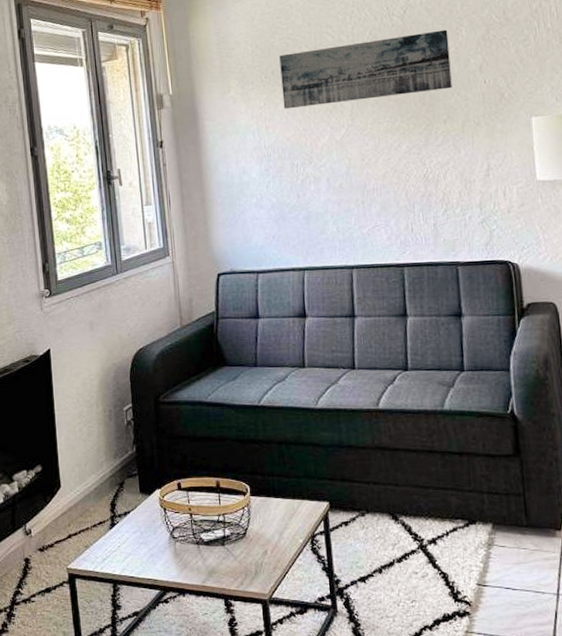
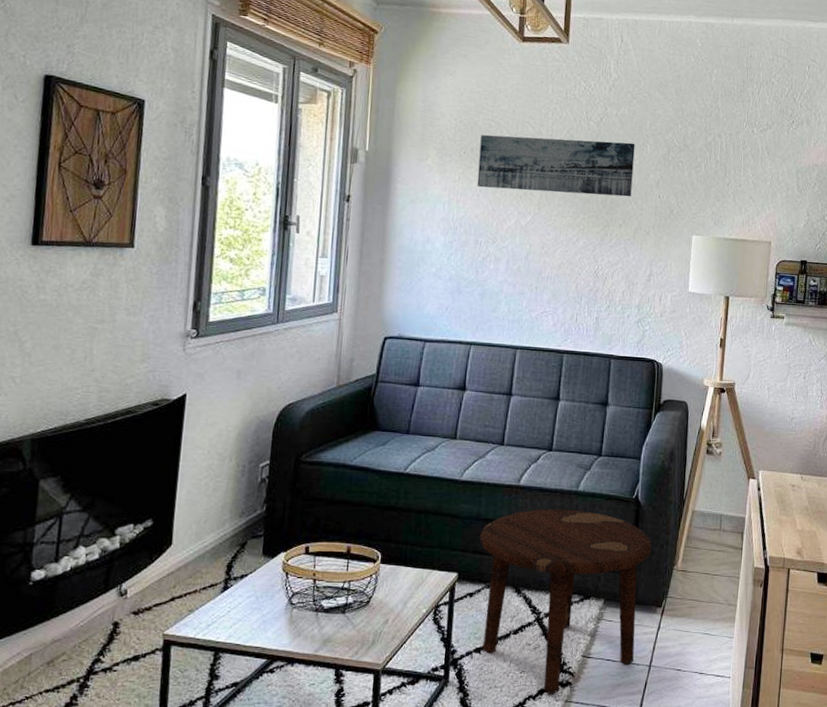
side table: none [345,430,540,624] -> present [479,509,652,694]

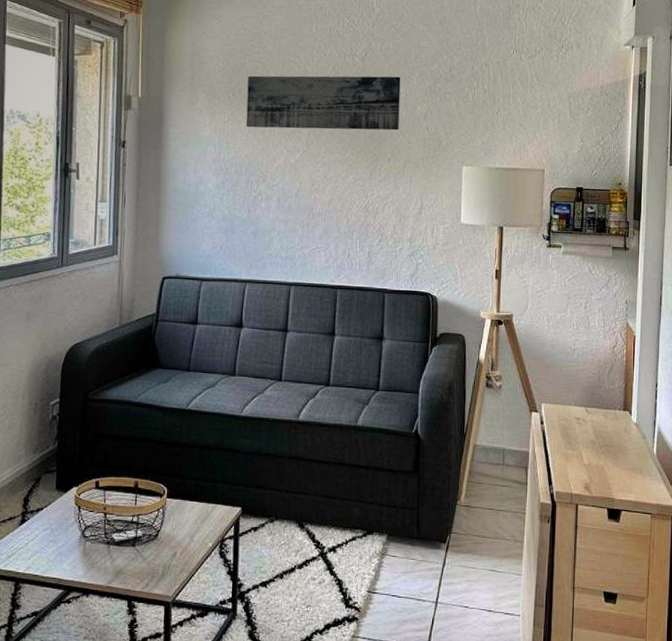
side table: present [479,509,652,694] -> none [261,444,434,629]

